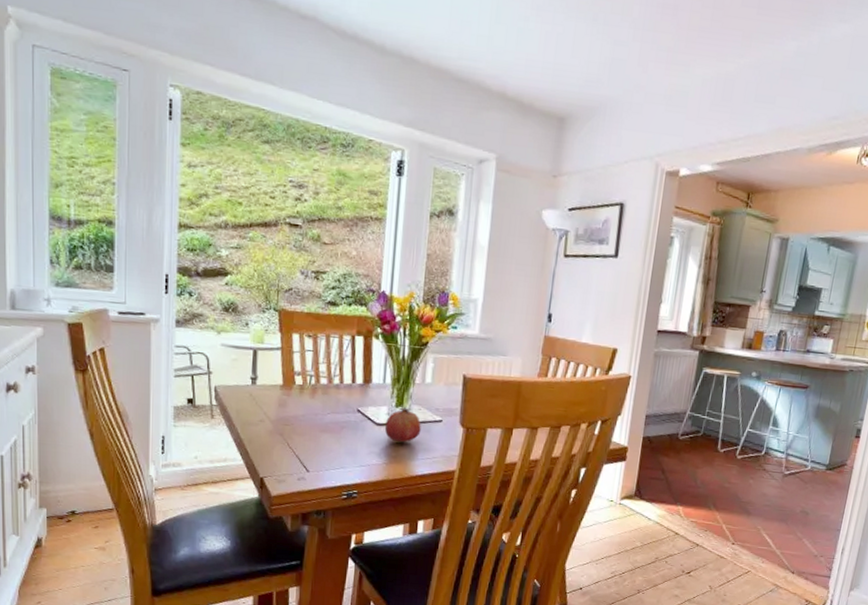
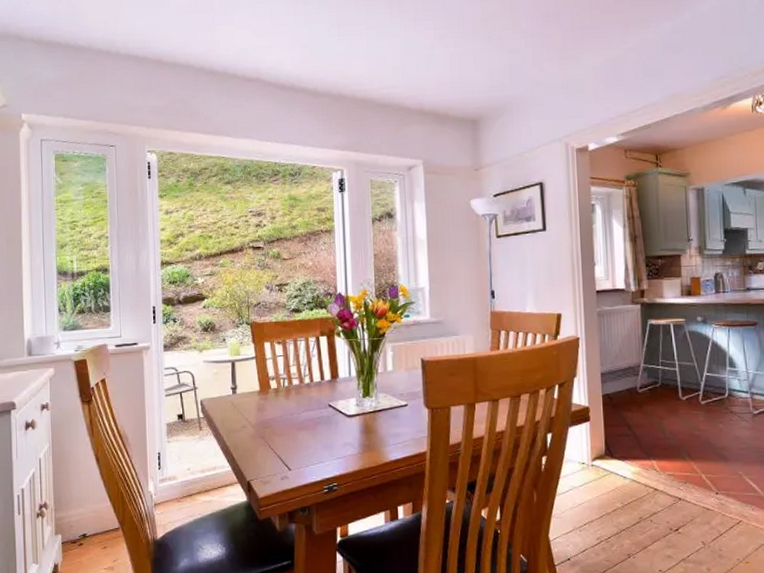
fruit: present [384,407,421,443] -> none [355,397,389,431]

